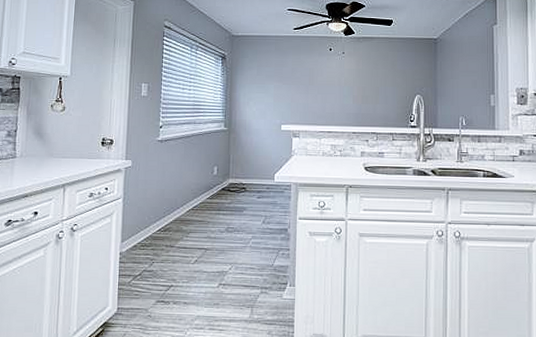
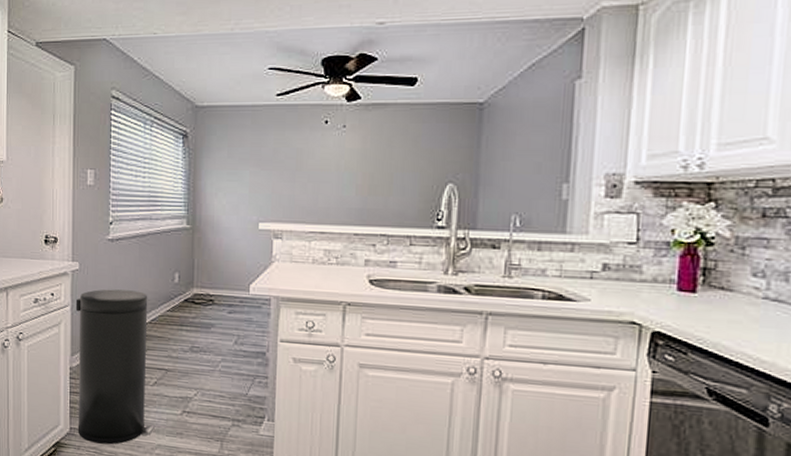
pedal bin: none [125,182,195,320] -> present [75,289,155,445]

